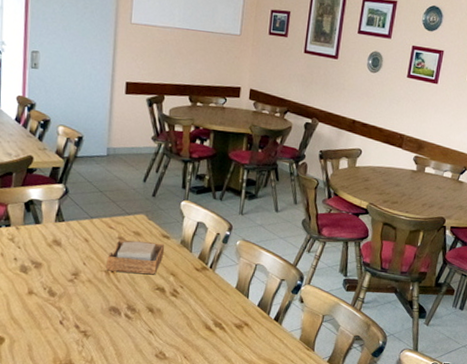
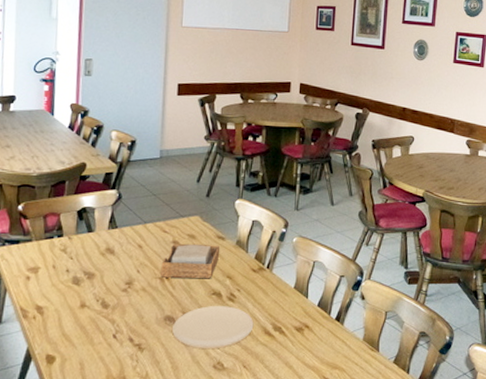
plate: none [117,300,196,340] -> present [172,306,254,350]

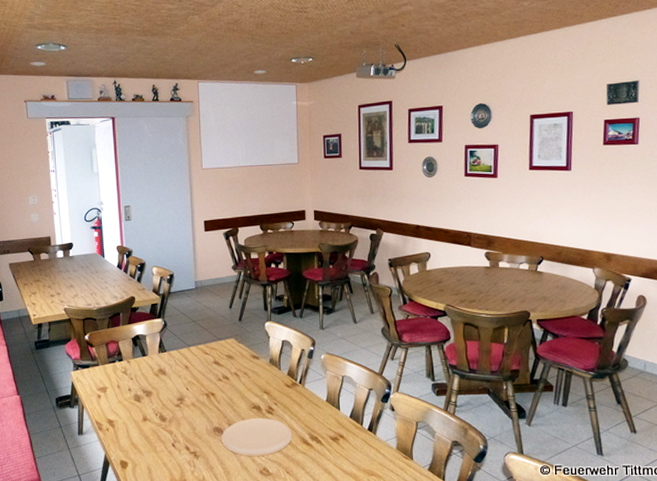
napkin holder: present [160,243,221,279] -> none [206,363,256,395]

